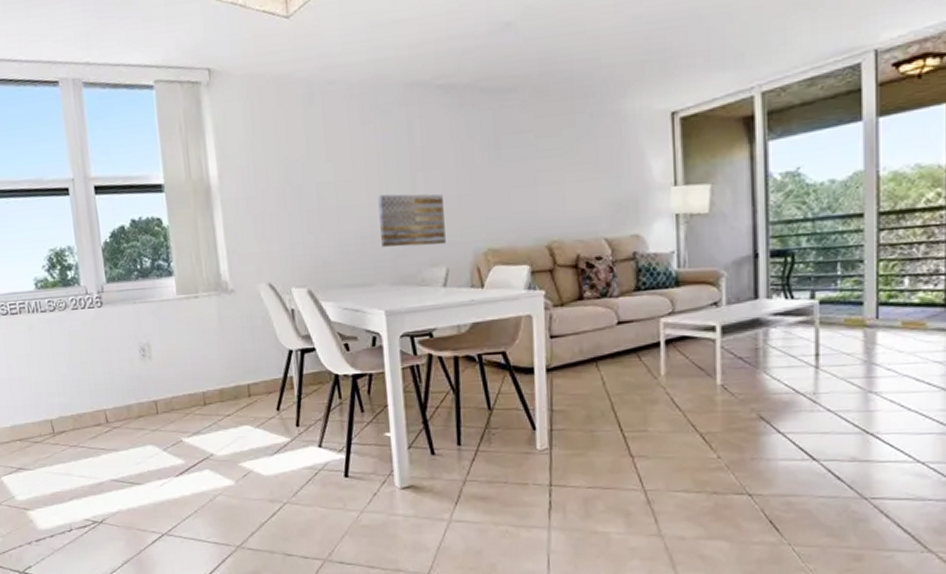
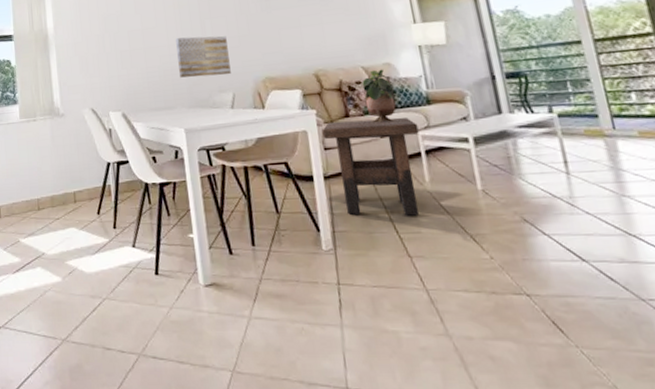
side table: none [549,301,661,413] -> present [322,117,420,216]
potted plant: none [603,242,640,307] -> present [362,69,396,123]

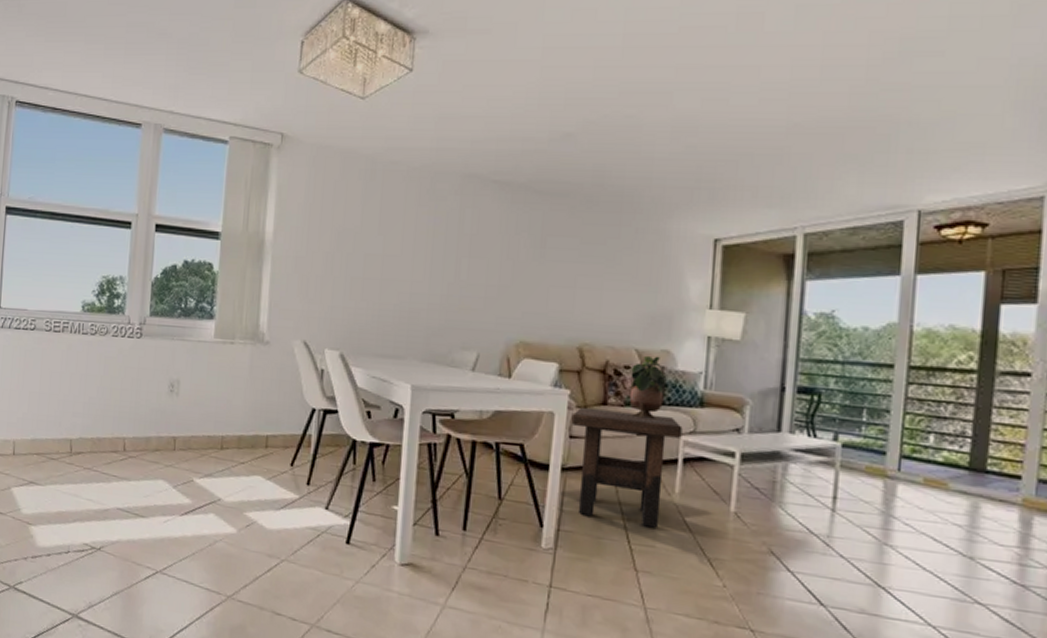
wall art: present [176,35,231,78] -> none [418,273,484,331]

